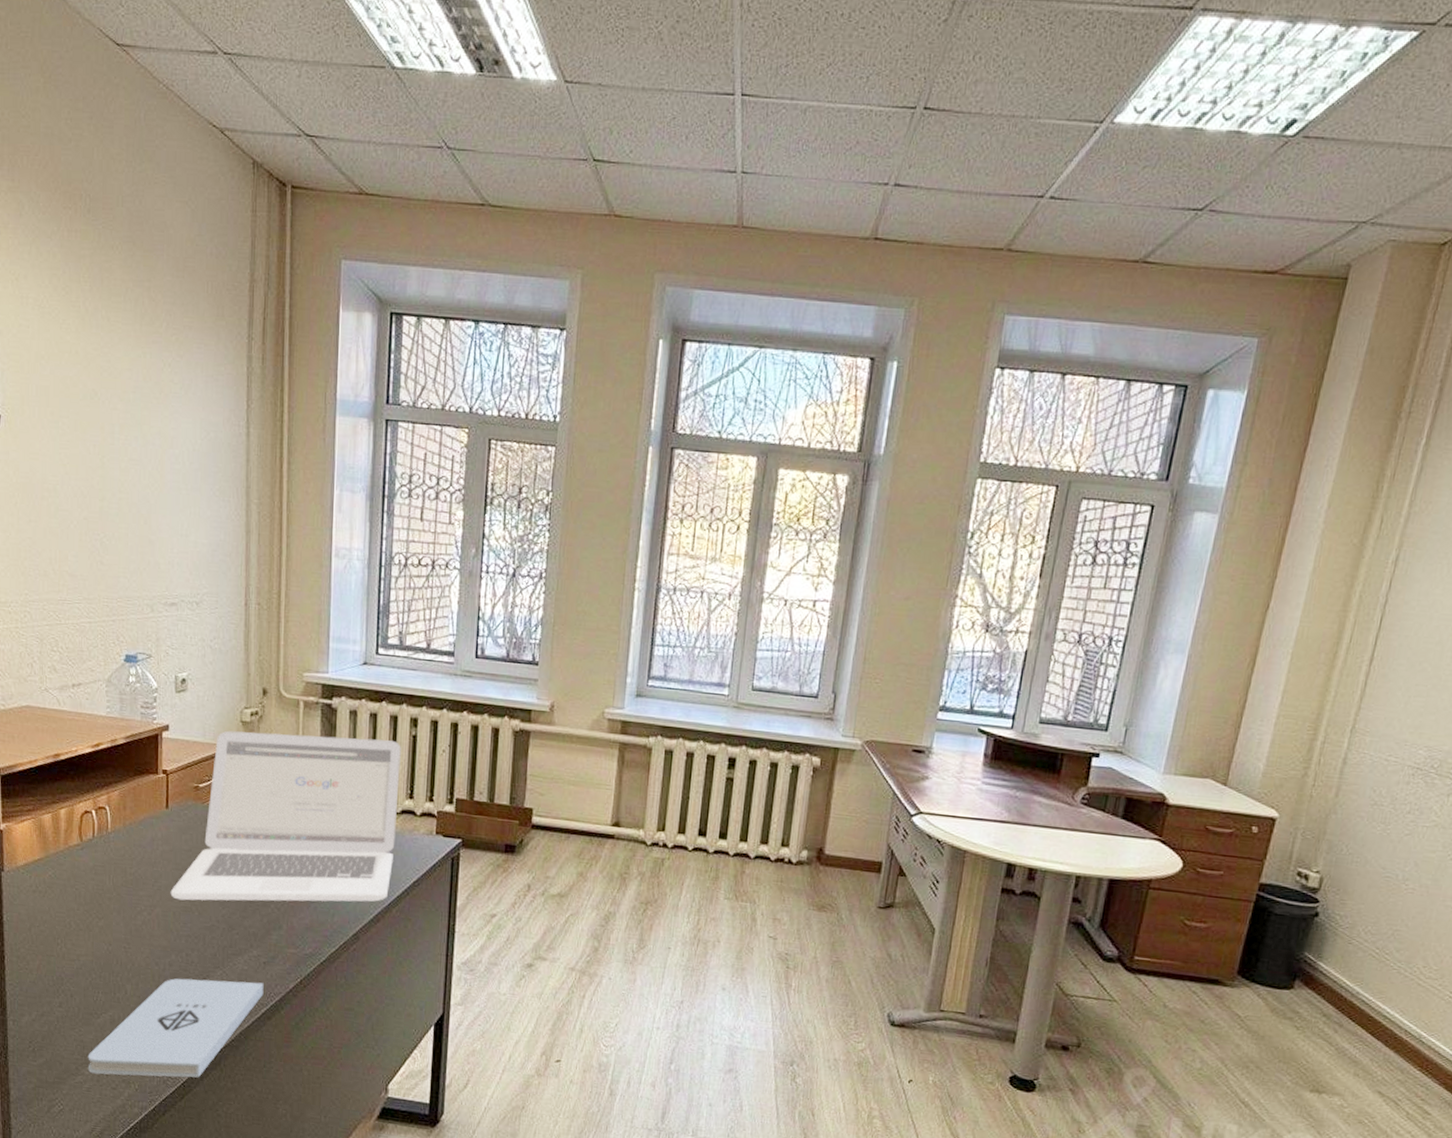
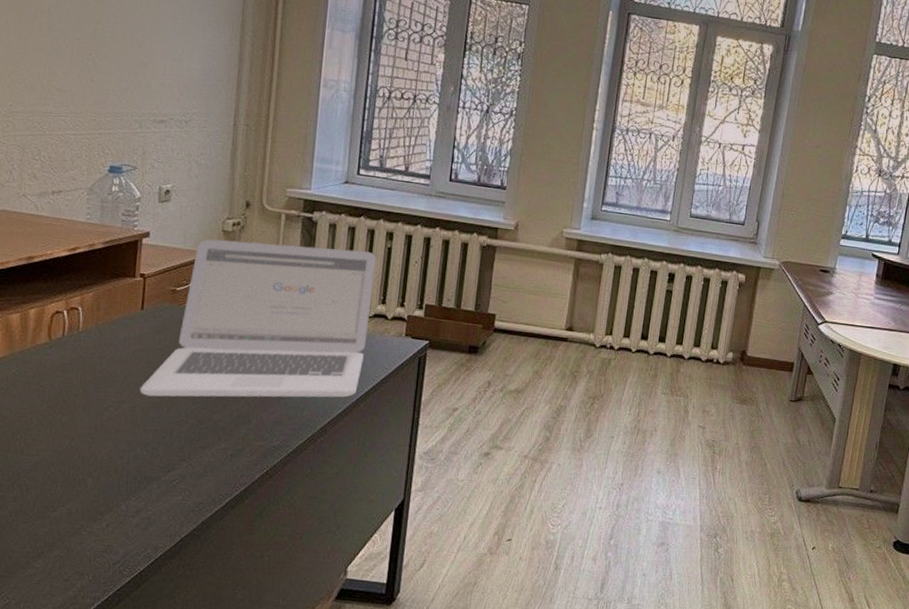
notepad: present [88,978,264,1078] -> none [40,471,230,567]

